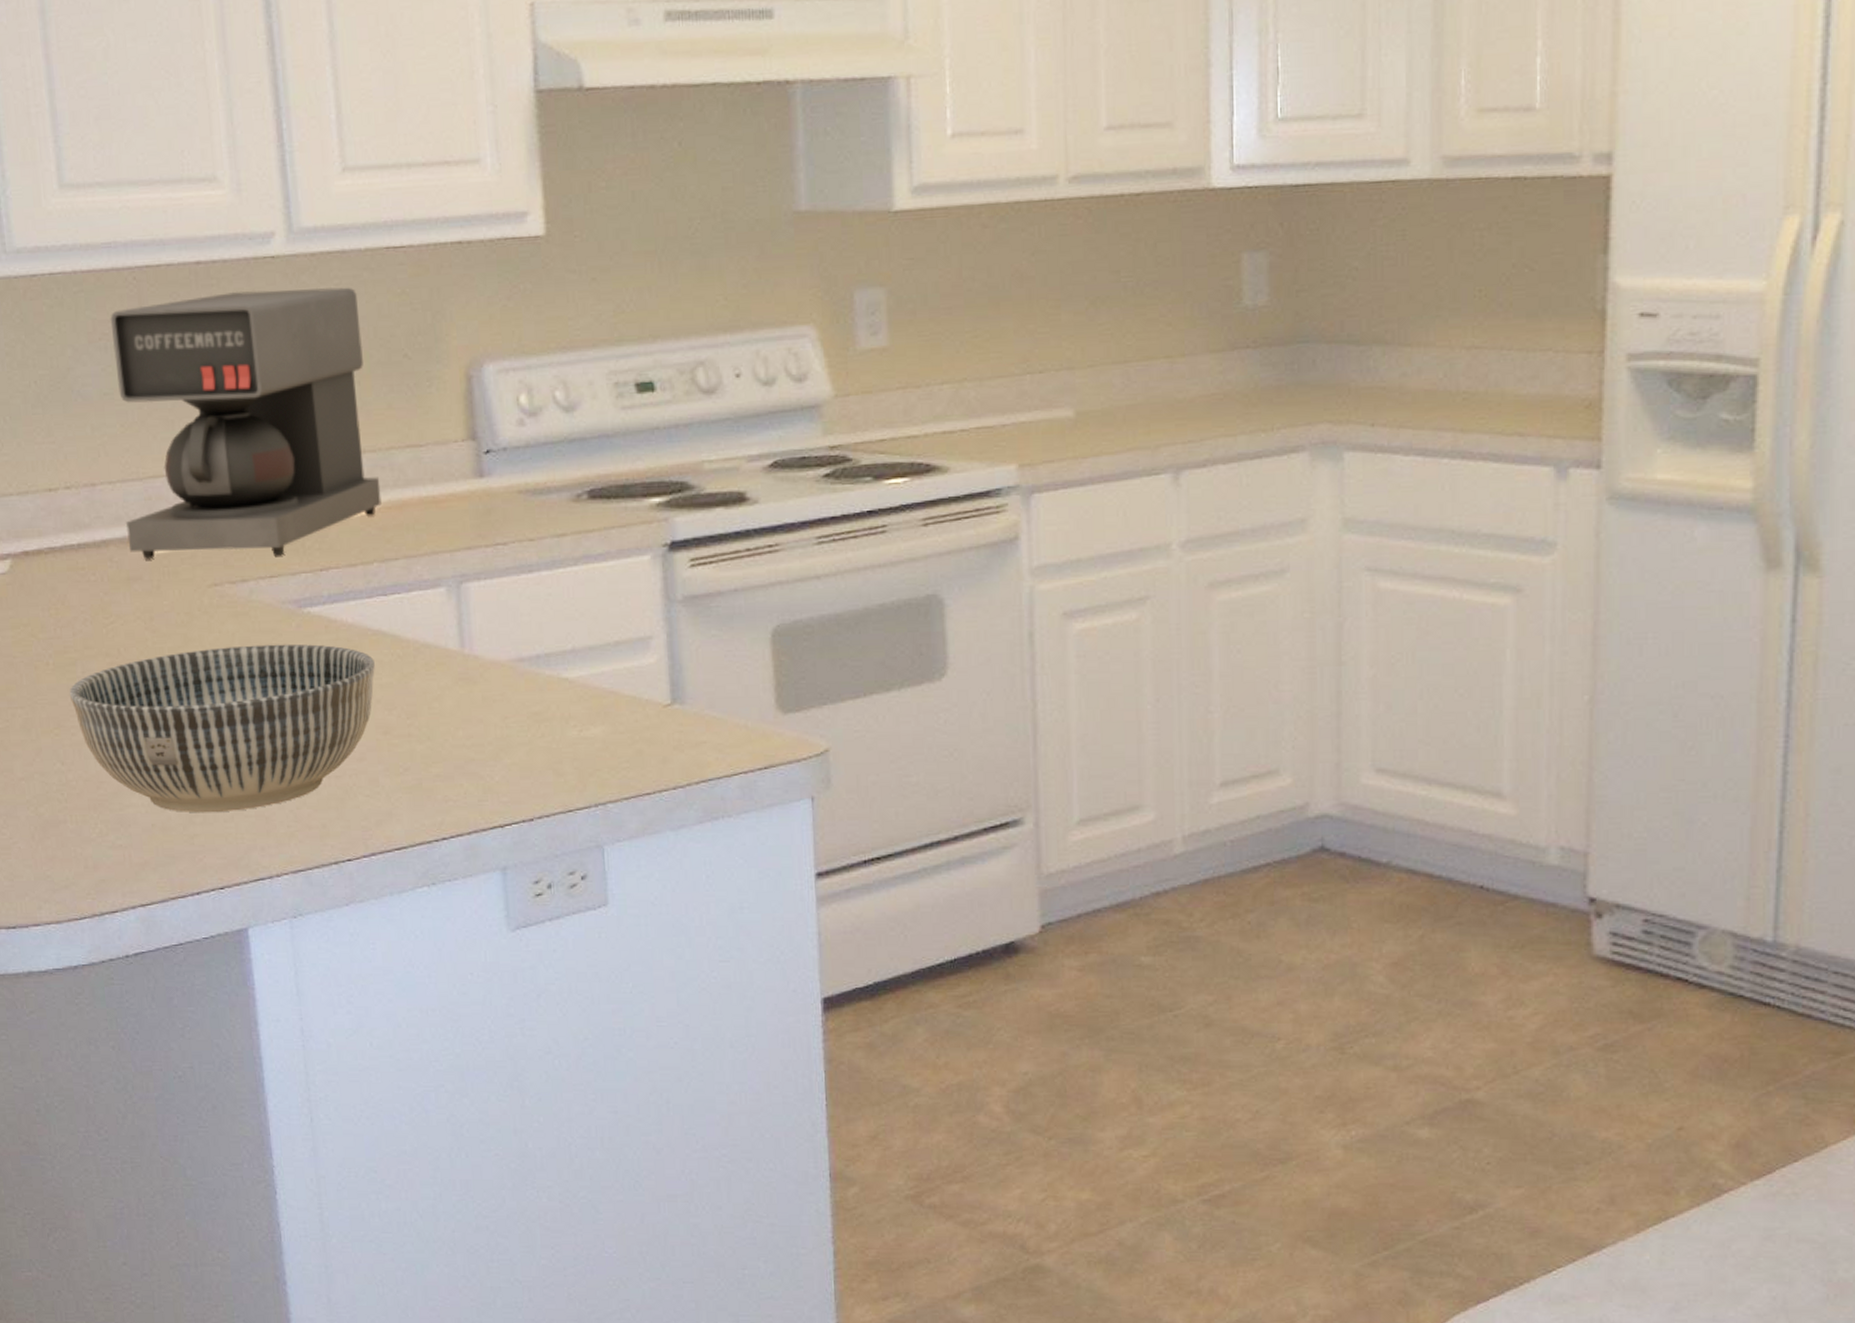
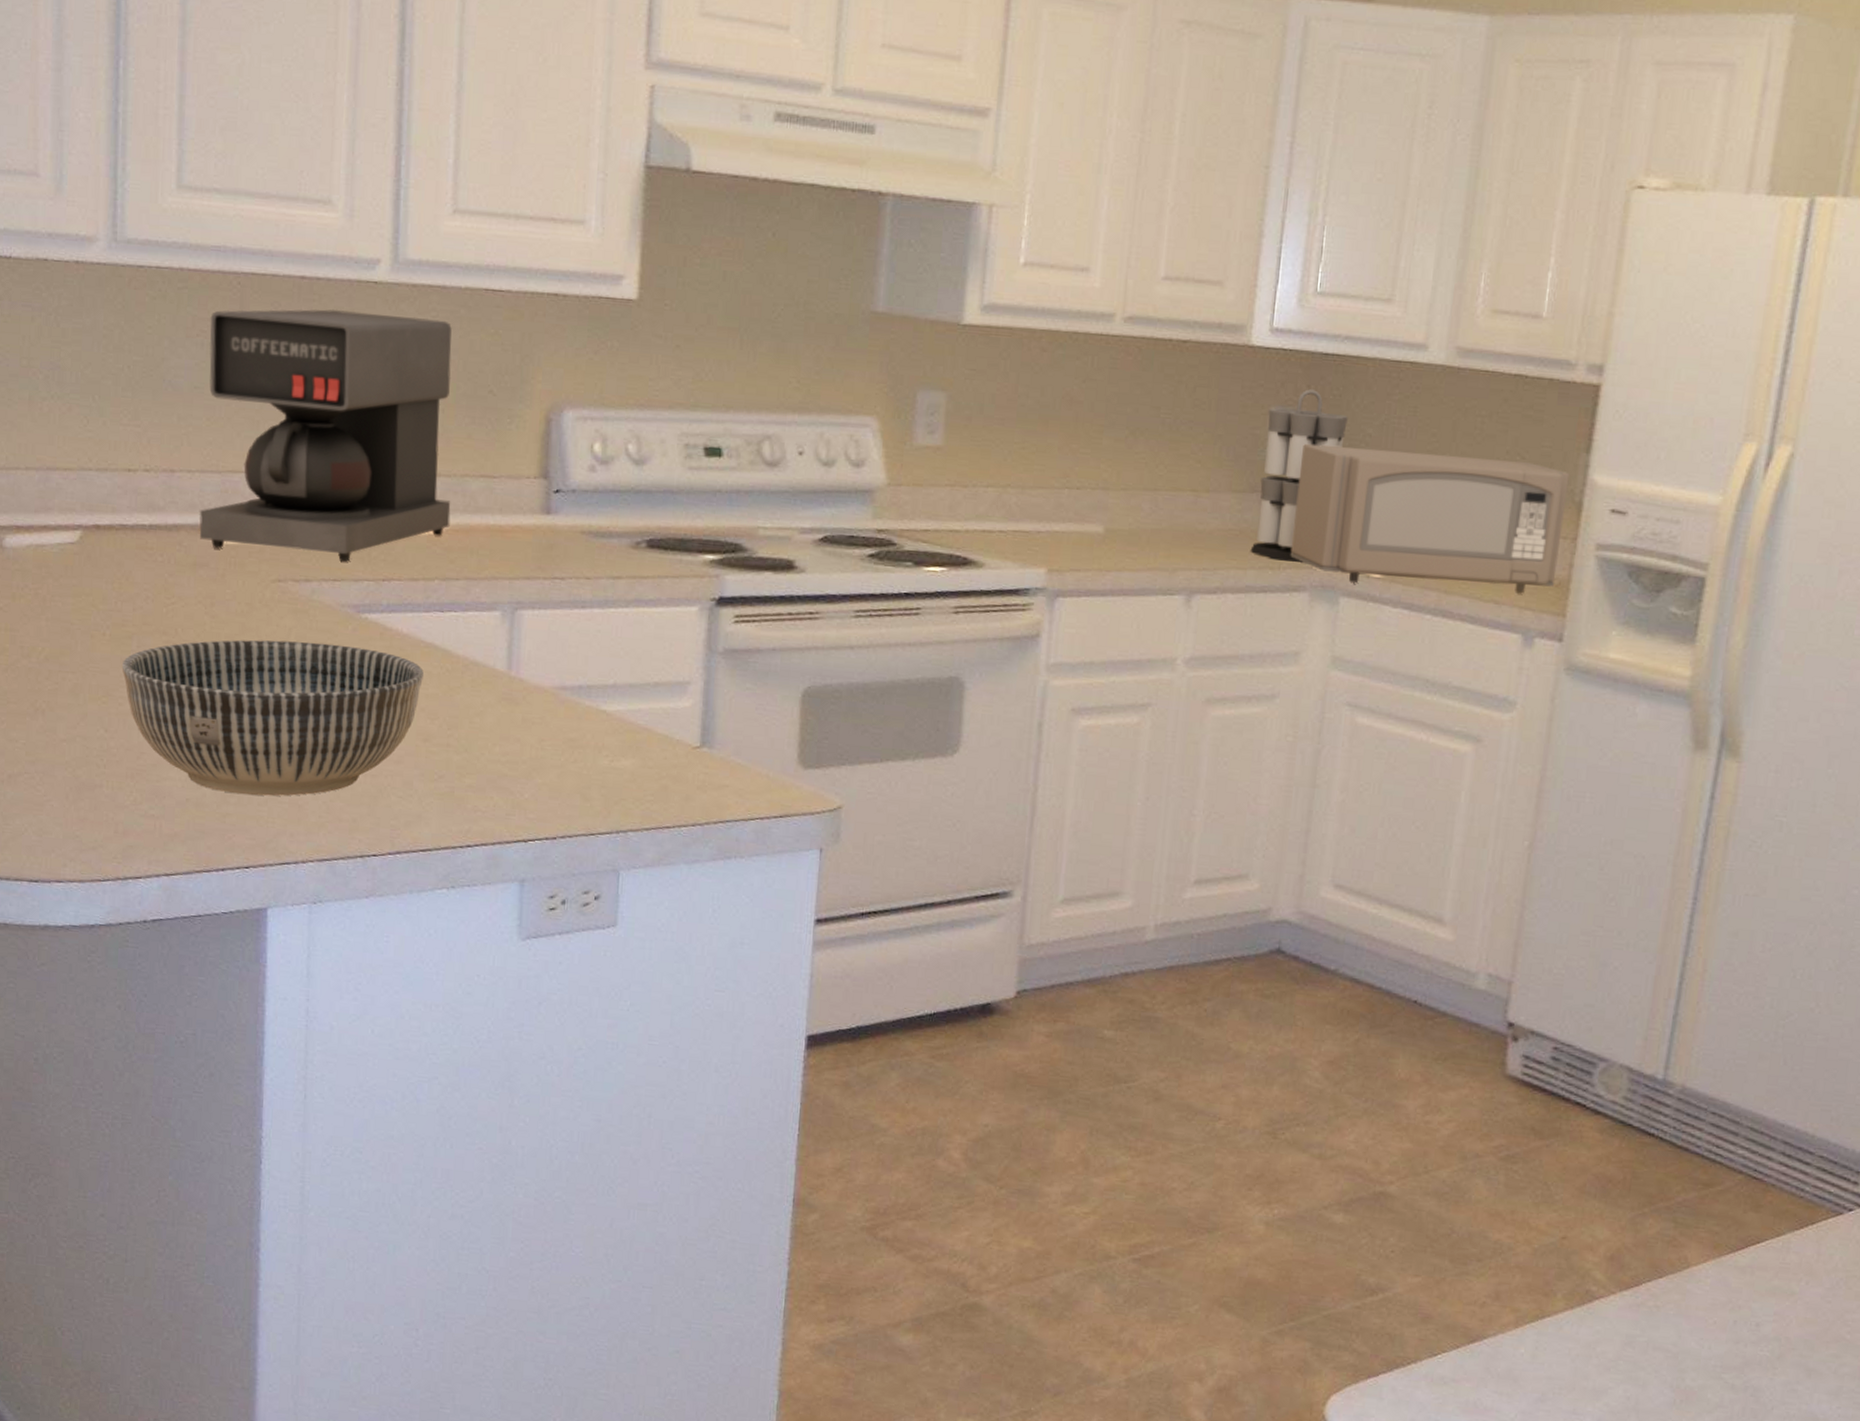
spice rack: none [1238,227,1329,421] -> present [1250,389,1348,562]
microwave: none [1282,274,1588,434] -> present [1290,444,1570,594]

